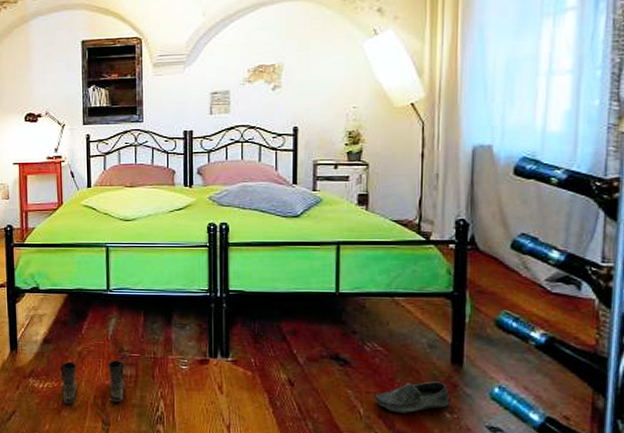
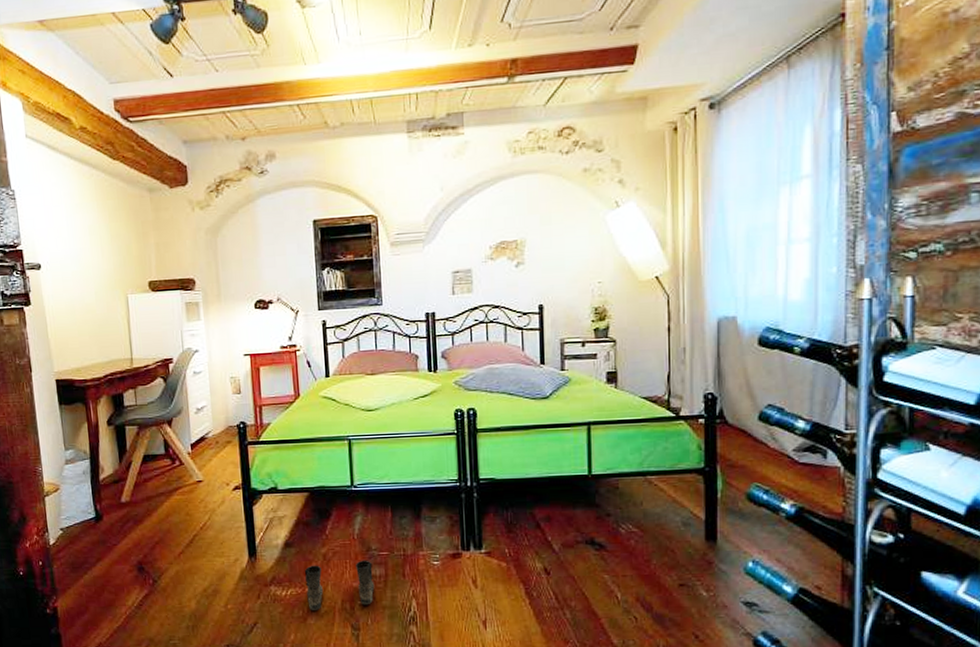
shoe: present [374,381,452,413] -> none [631,560,708,595]

